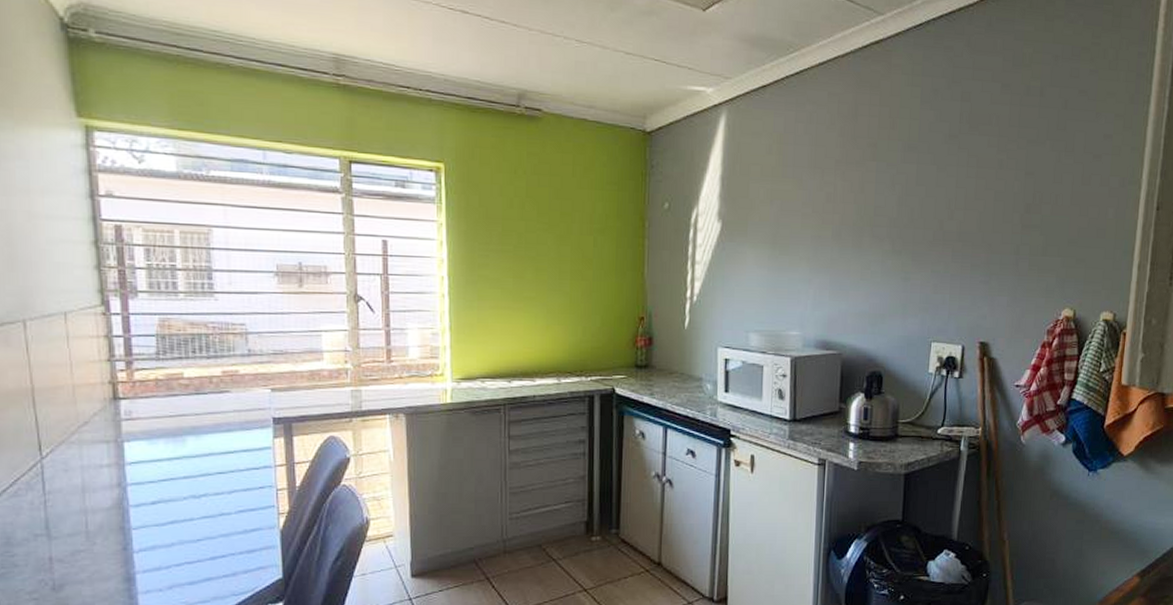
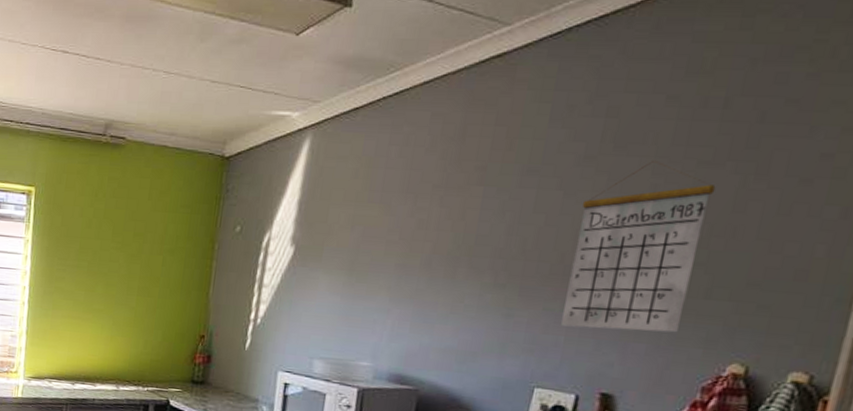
calendar: none [945,140,1041,286] -> present [560,161,716,333]

